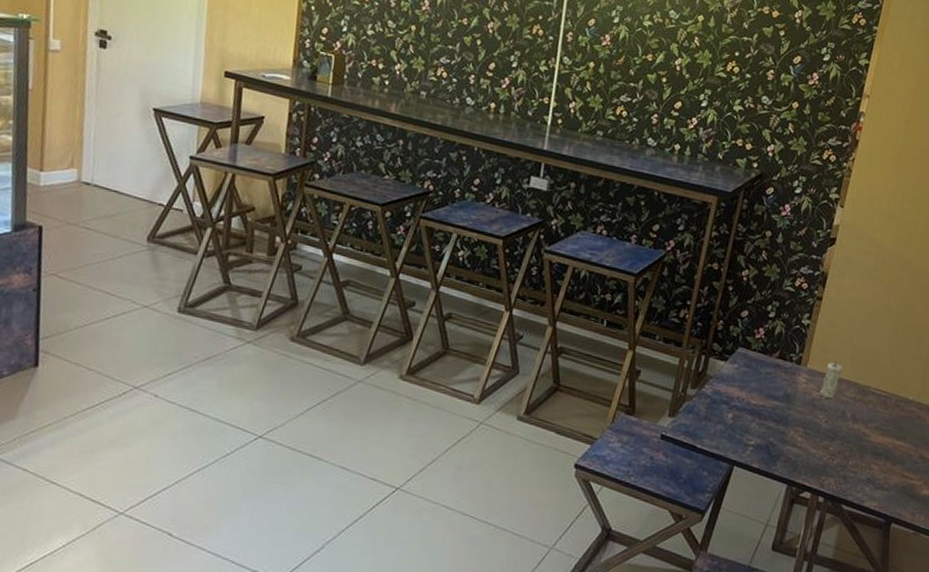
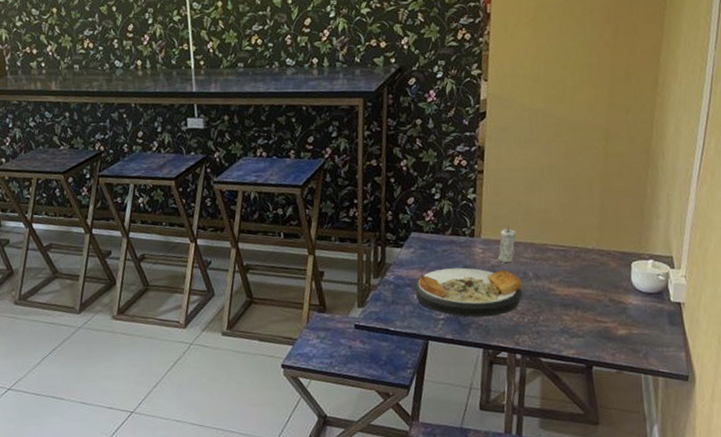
plate: none [729,391,839,452] -> present [413,267,523,318]

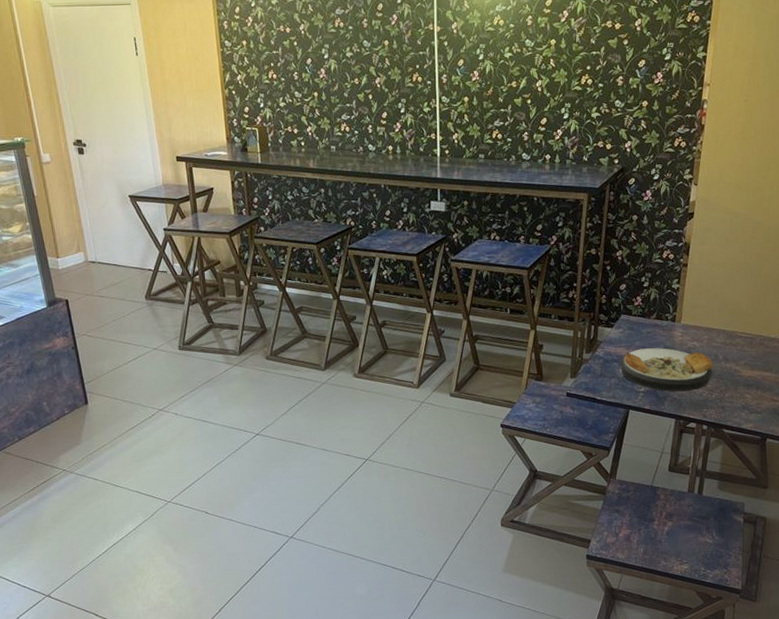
candle: present [497,226,517,263] -> none [693,314,711,346]

